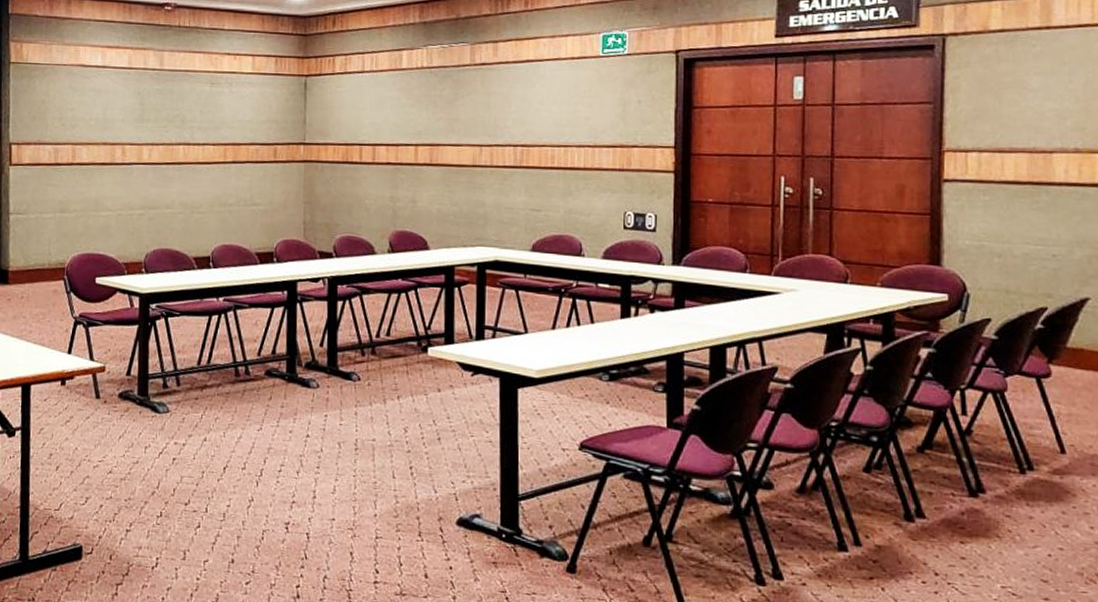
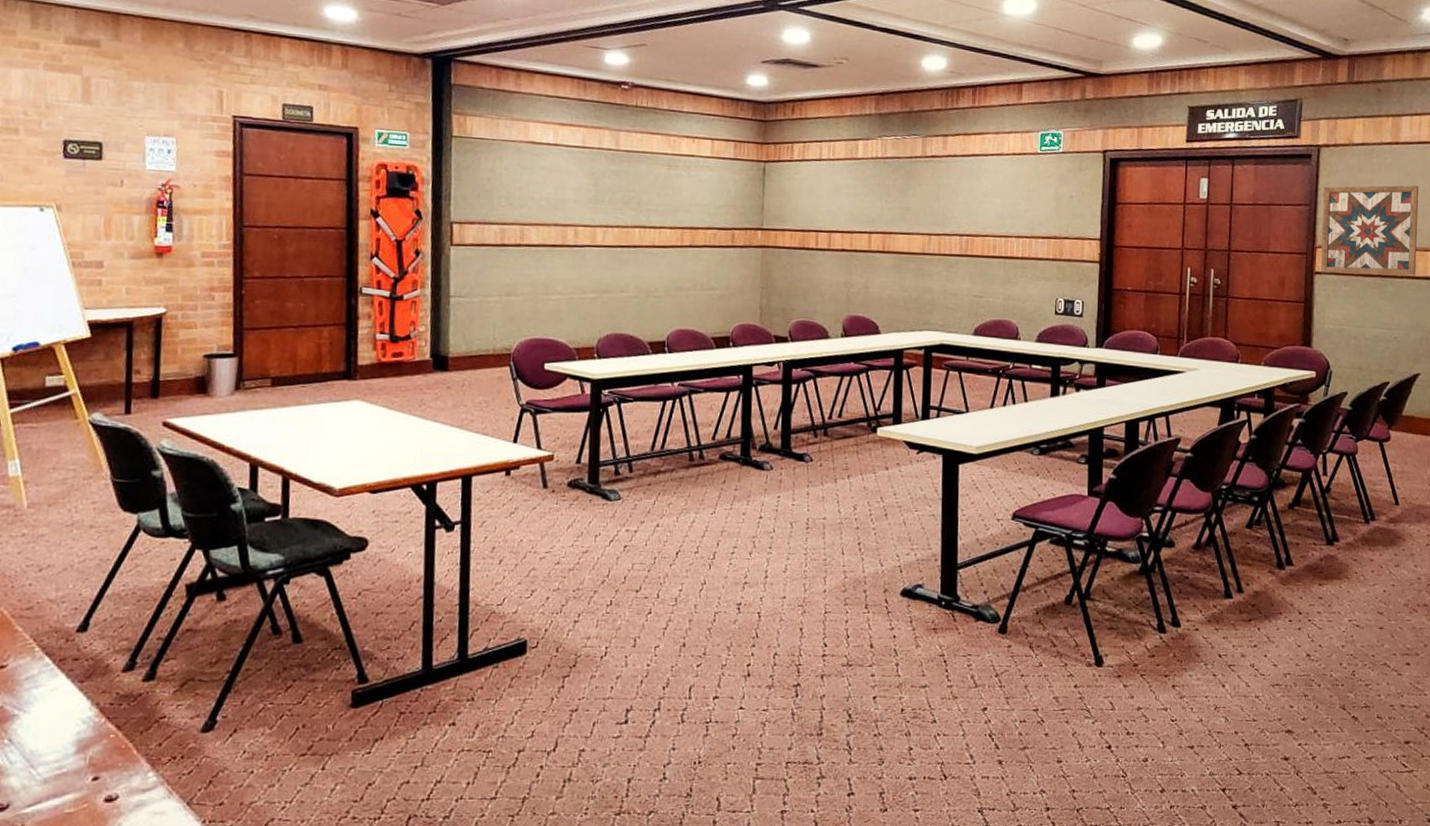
wall art: none [950,75,1081,183] -> present [1320,185,1419,276]

